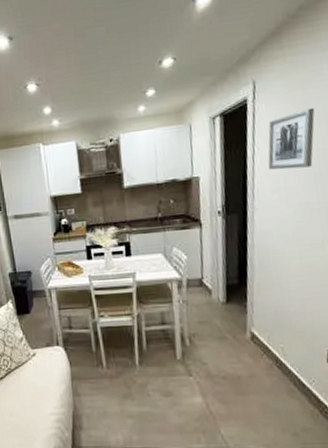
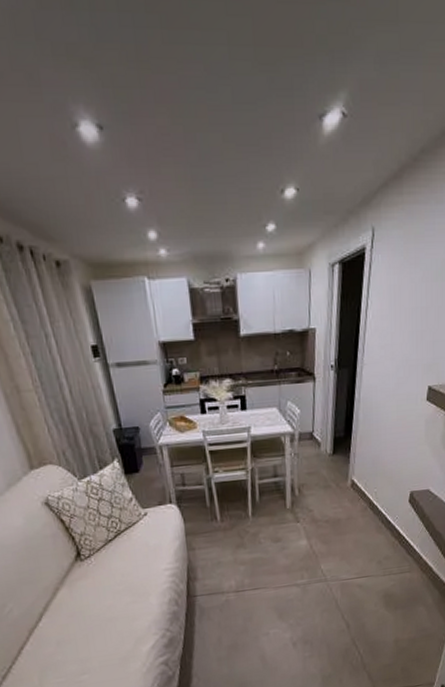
wall art: present [268,107,315,170] -> none [378,263,424,326]

